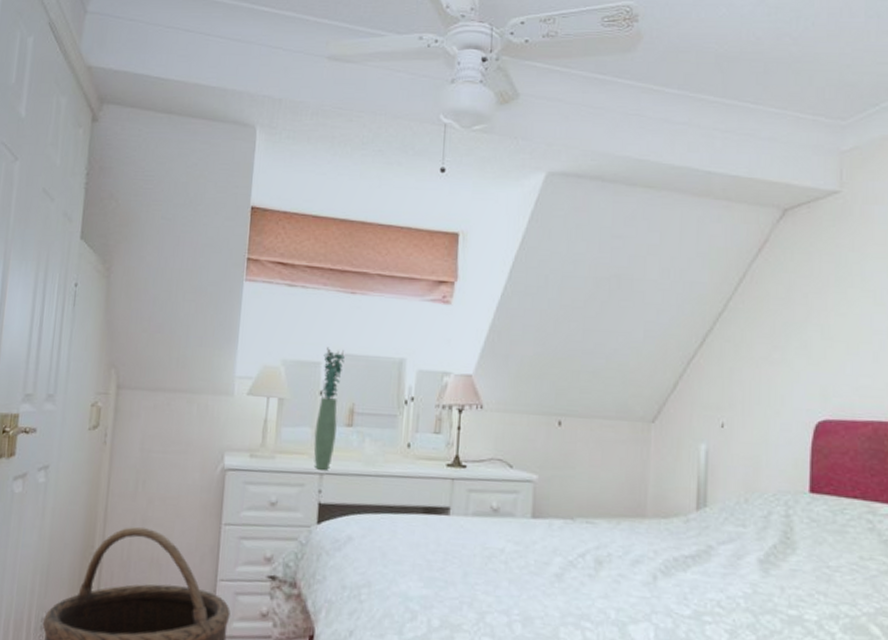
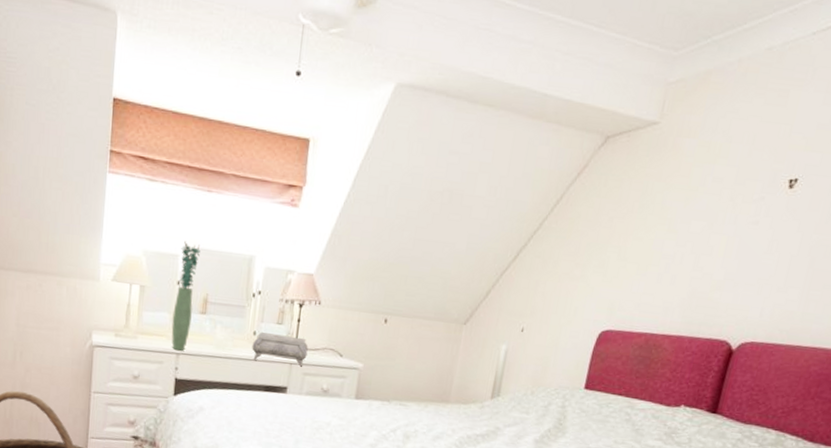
jewelry box: none [406,443,472,482] -> present [252,331,308,367]

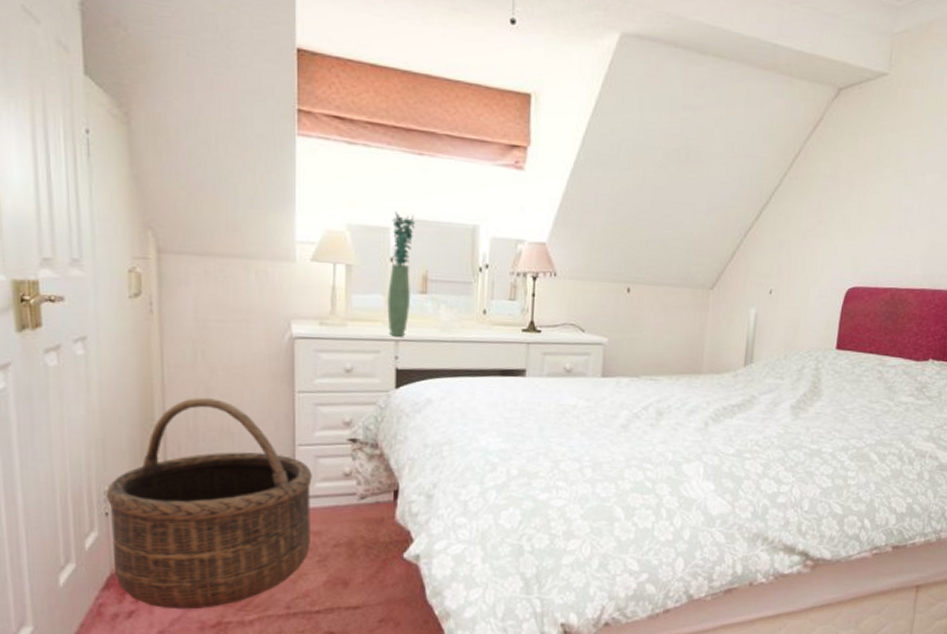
jewelry box: present [252,331,308,367] -> none [483,309,546,346]

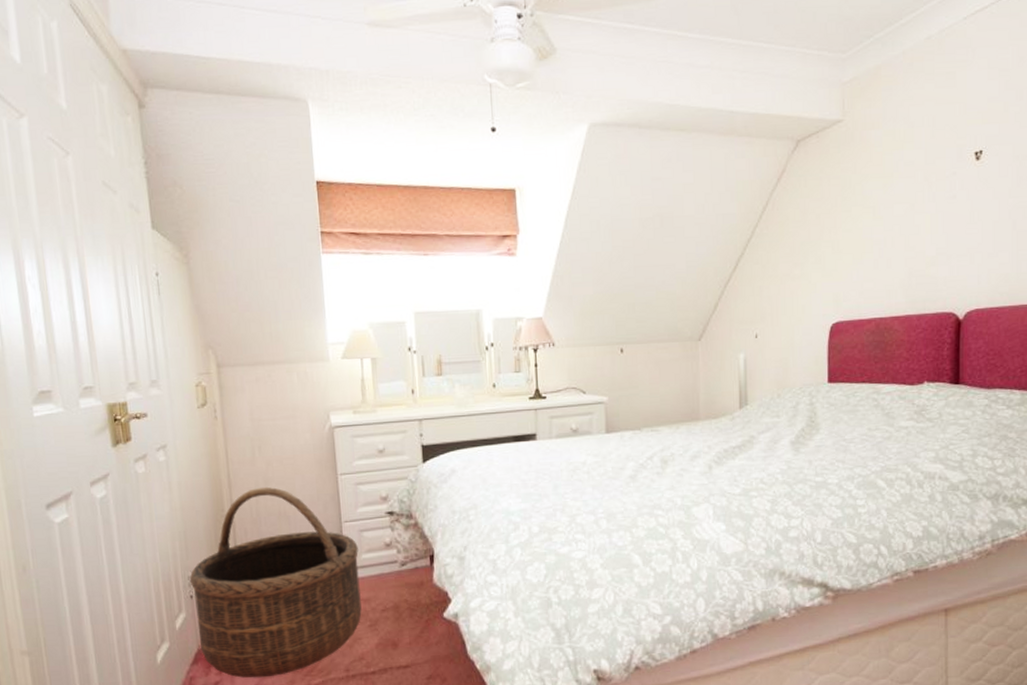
vase: present [387,211,415,337] -> none [407,306,429,416]

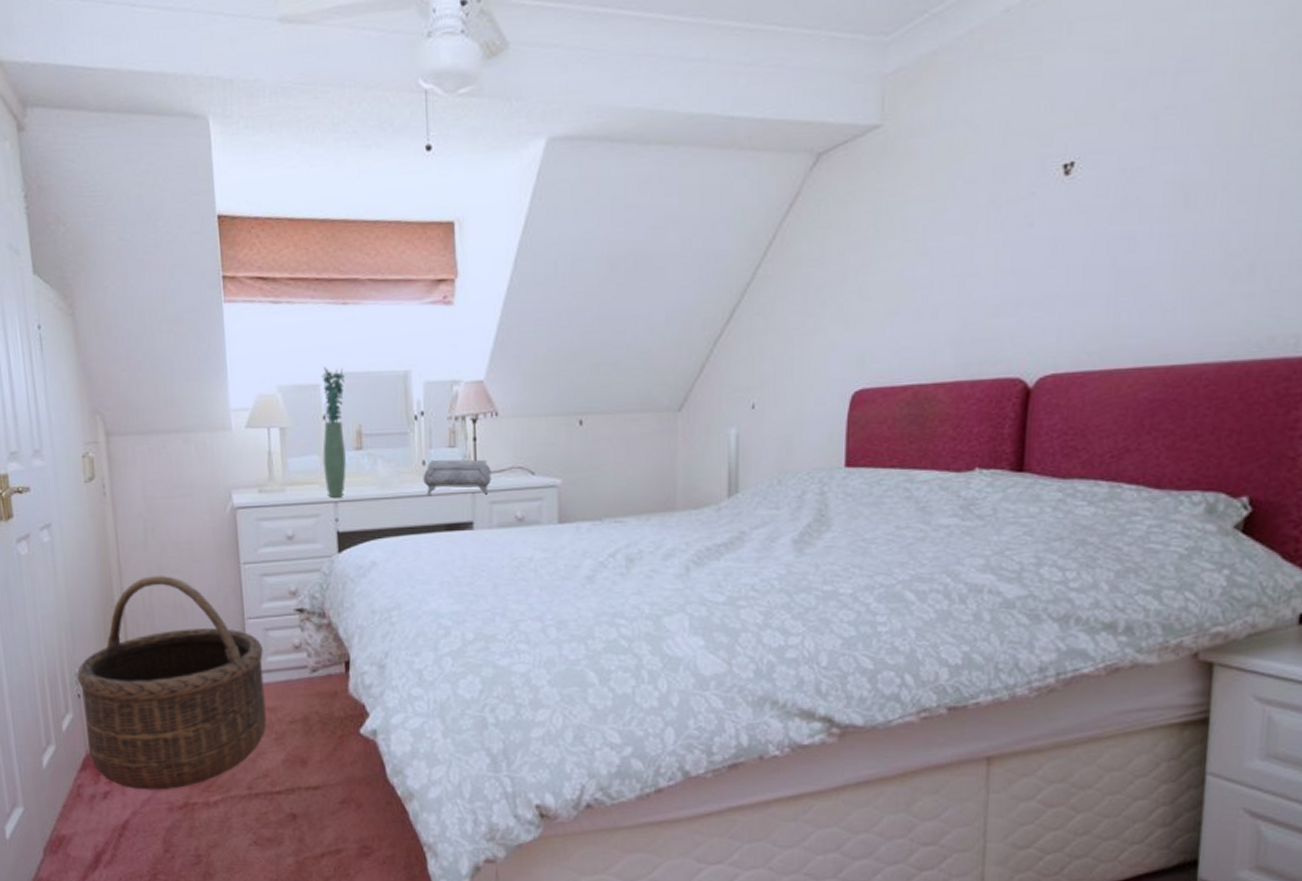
vase: none [407,306,429,416] -> present [321,366,347,498]
jewelry box: none [494,381,550,412] -> present [423,459,491,495]

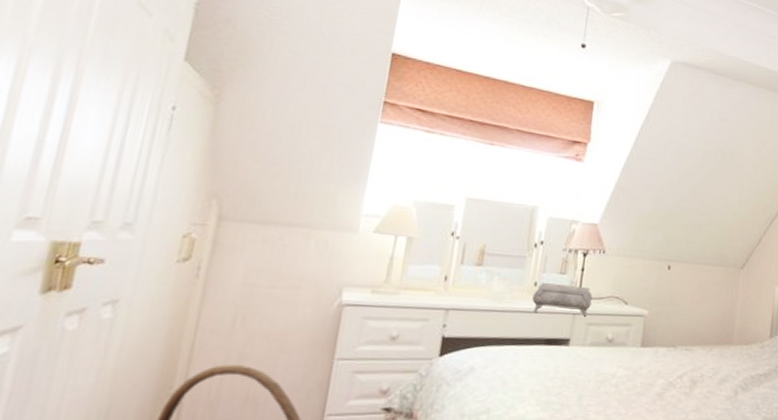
vase: present [321,366,347,498] -> none [440,191,479,306]

